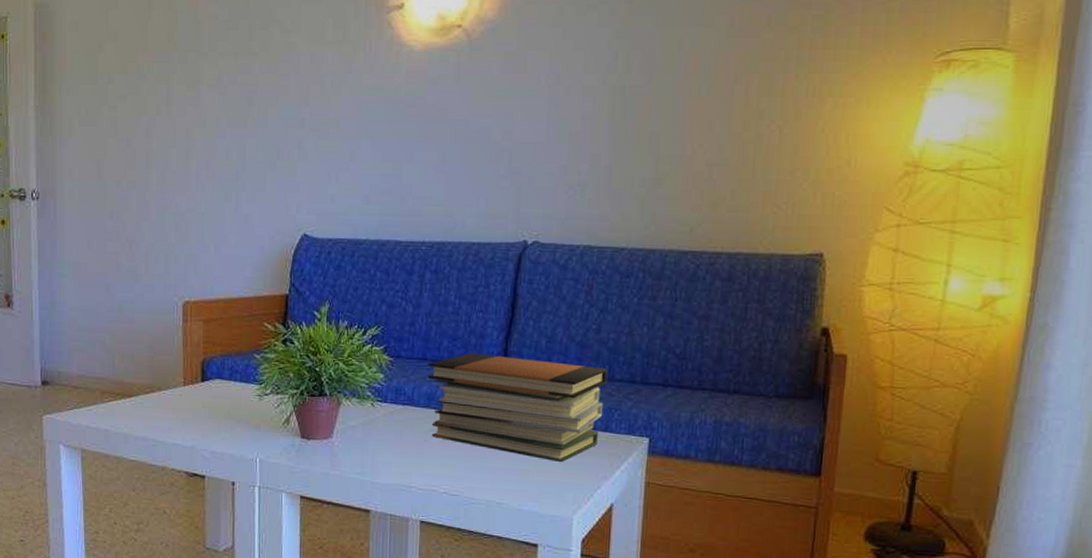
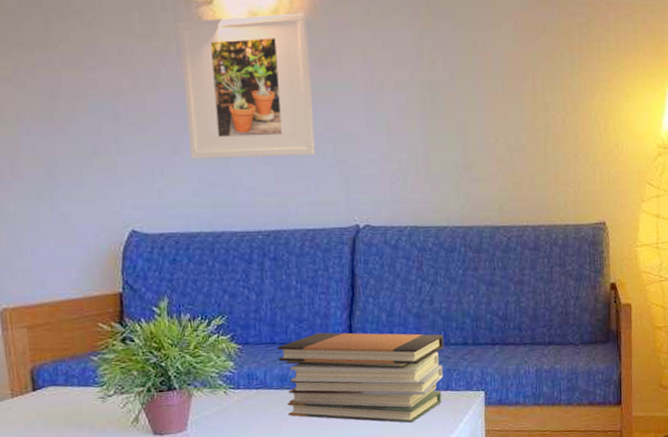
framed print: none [365,14,496,166] -> present [178,13,315,160]

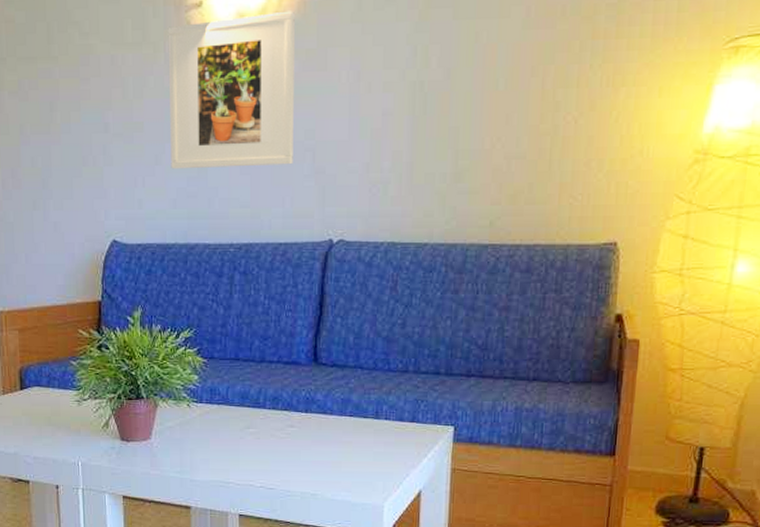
book stack: present [277,332,444,423] -> none [241,351,414,453]

